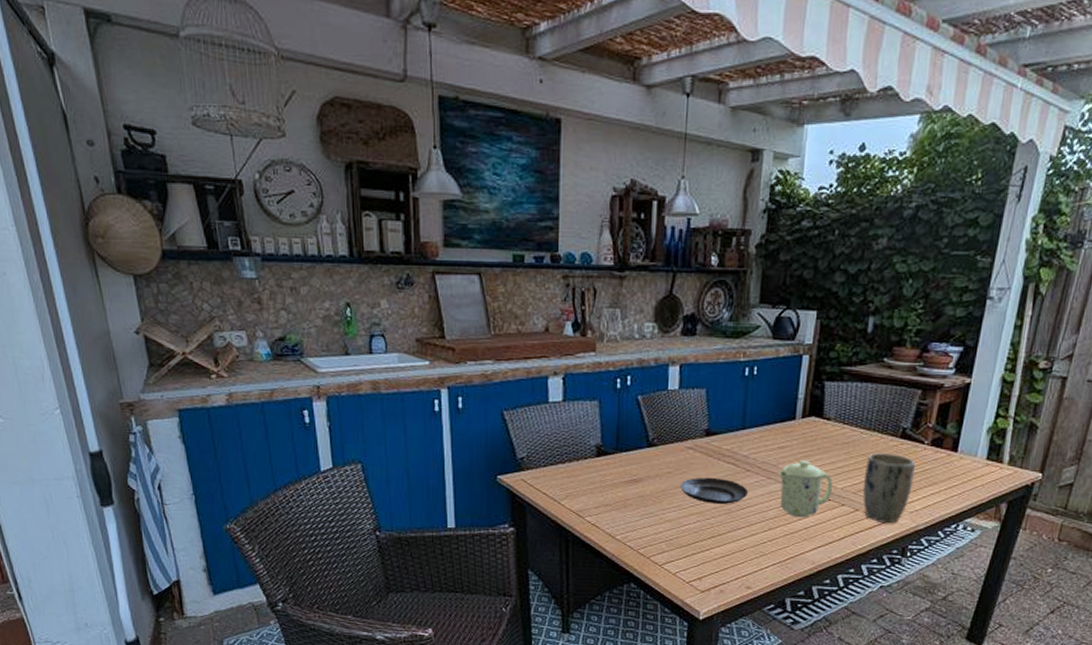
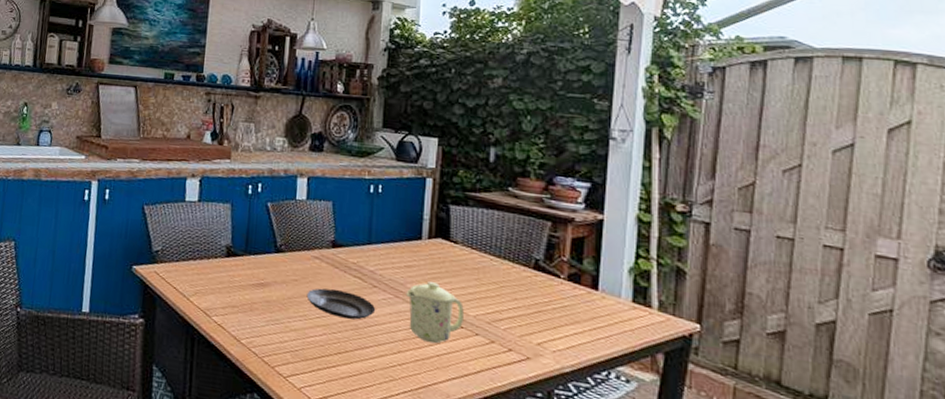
plant pot: present [863,453,915,524] -> none [498,282,552,362]

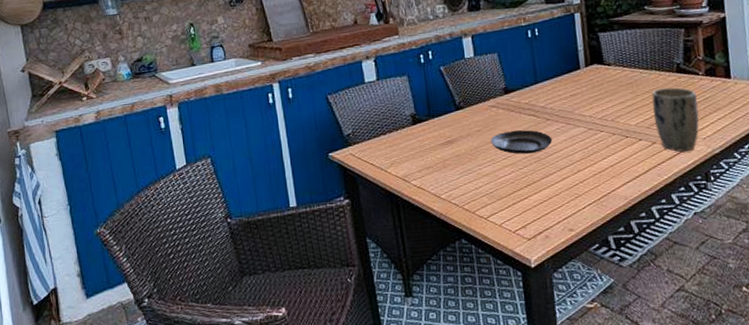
mug: present [405,282,464,344] -> none [575,104,628,157]
plant pot: none [498,282,552,362] -> present [652,87,699,152]

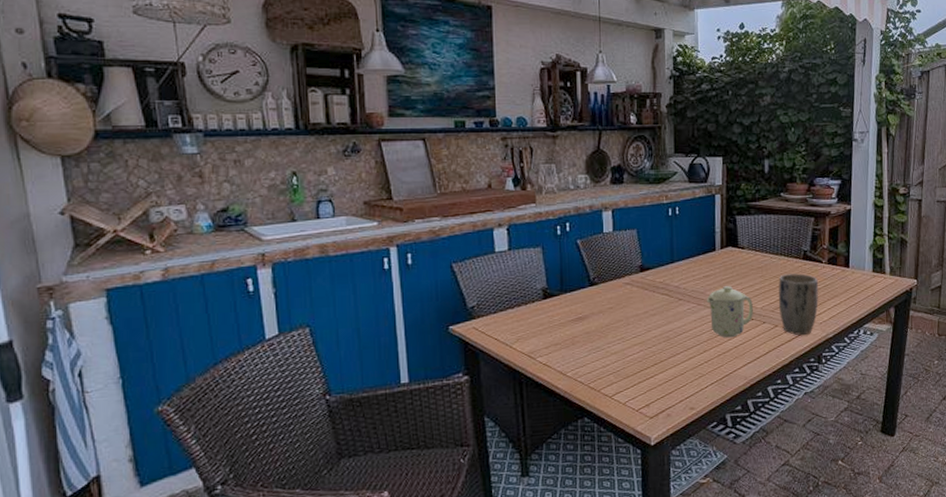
tart tin: present [490,129,553,154] -> none [622,308,683,333]
mug: none [575,104,628,157] -> present [706,286,753,338]

